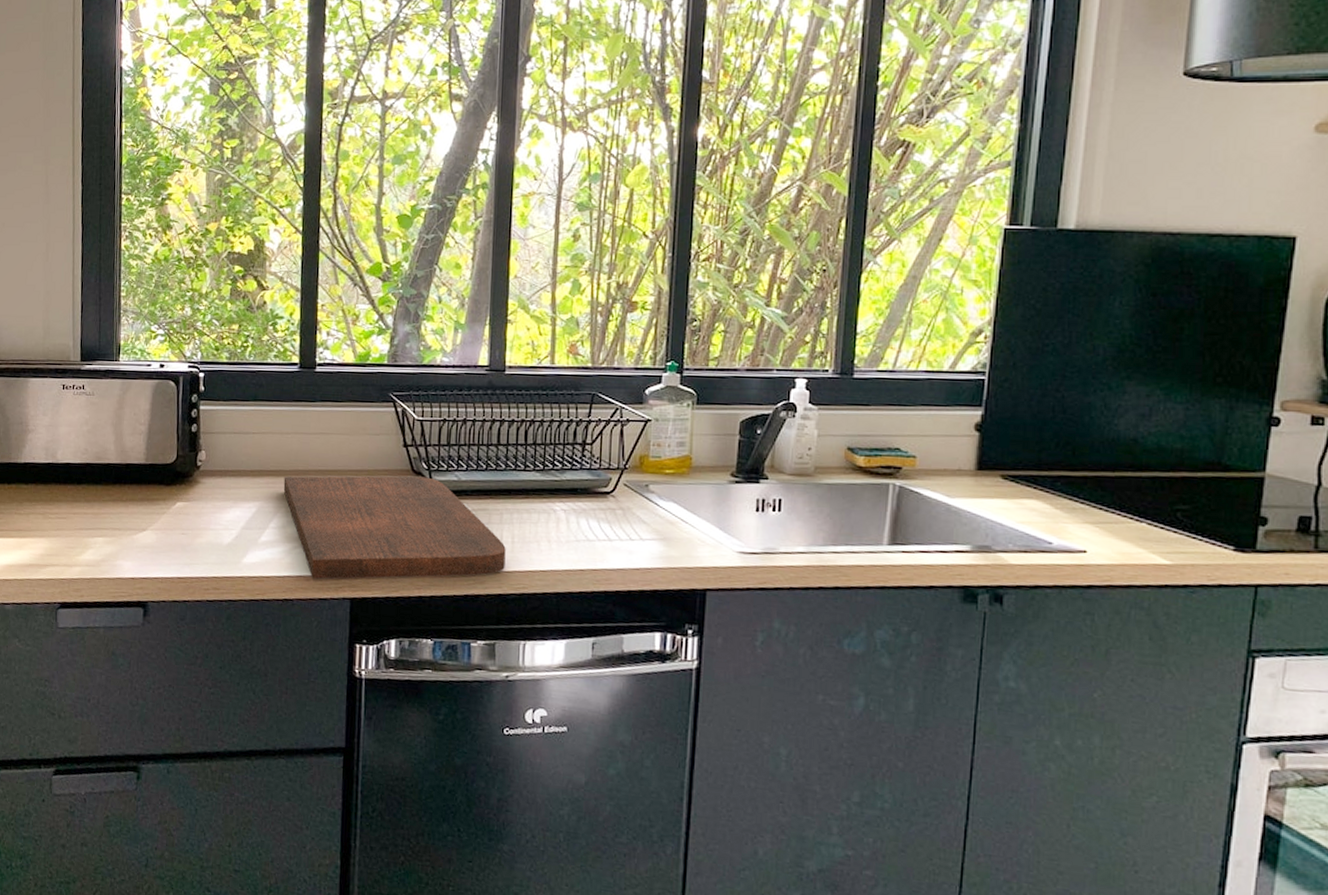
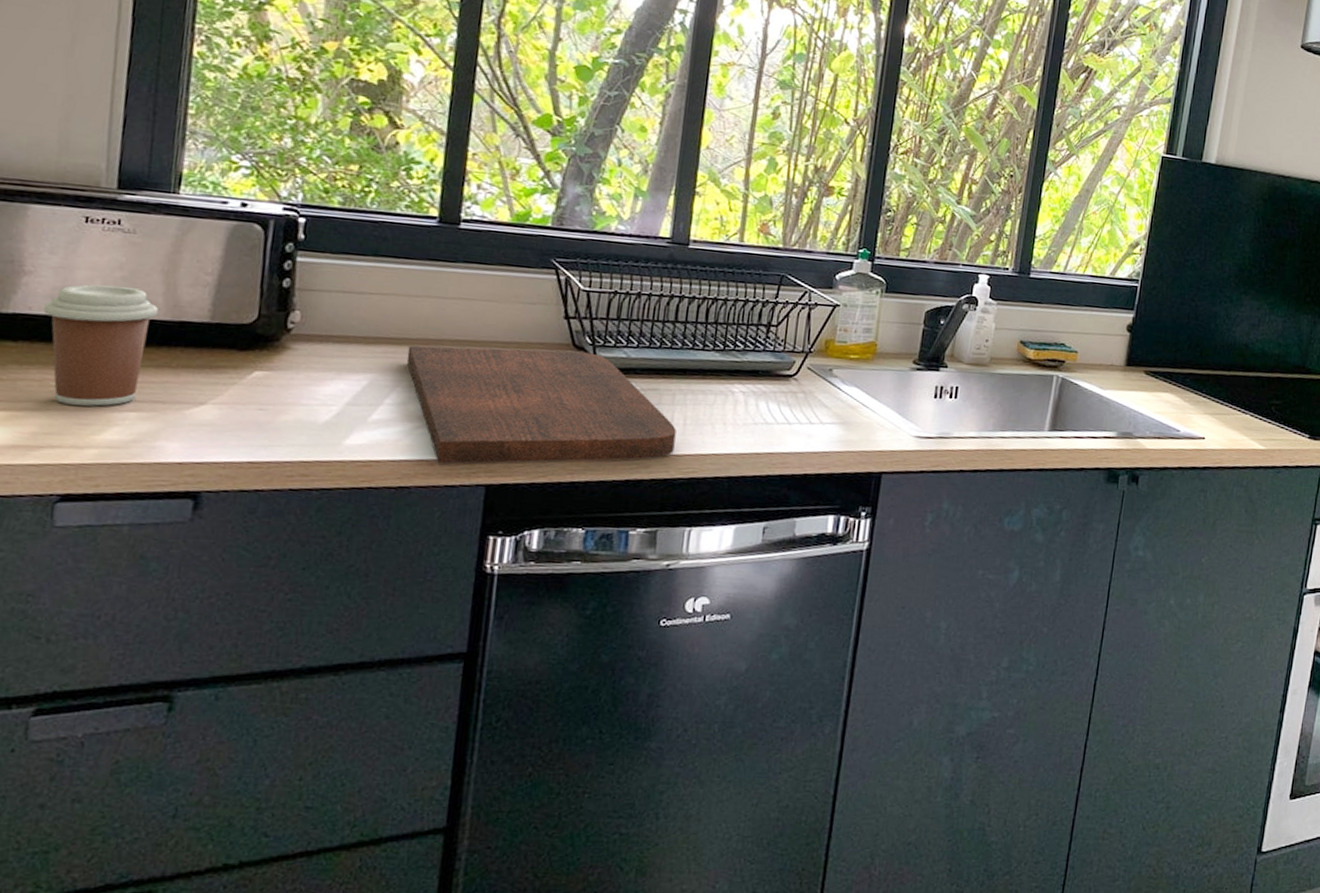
coffee cup: none [42,437,112,533] -> present [44,284,159,407]

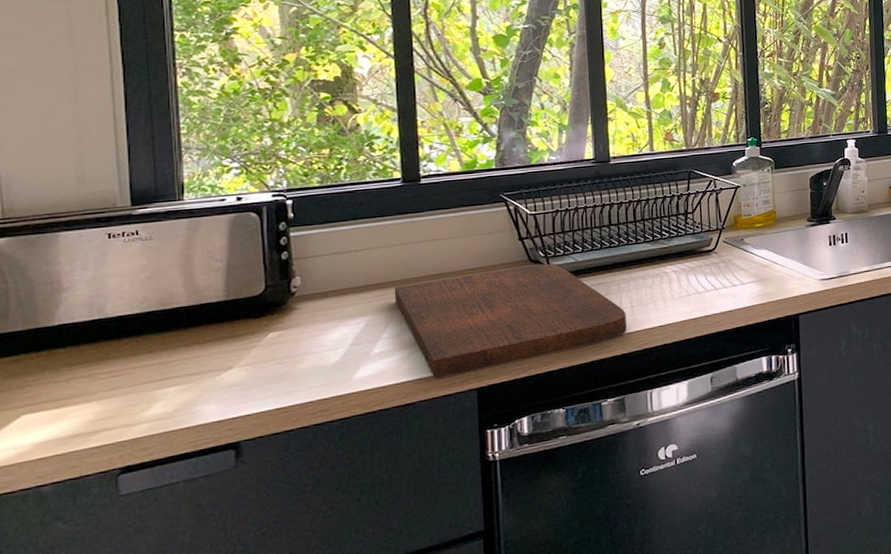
coffee cup: present [44,284,159,407] -> none [84,284,182,392]

